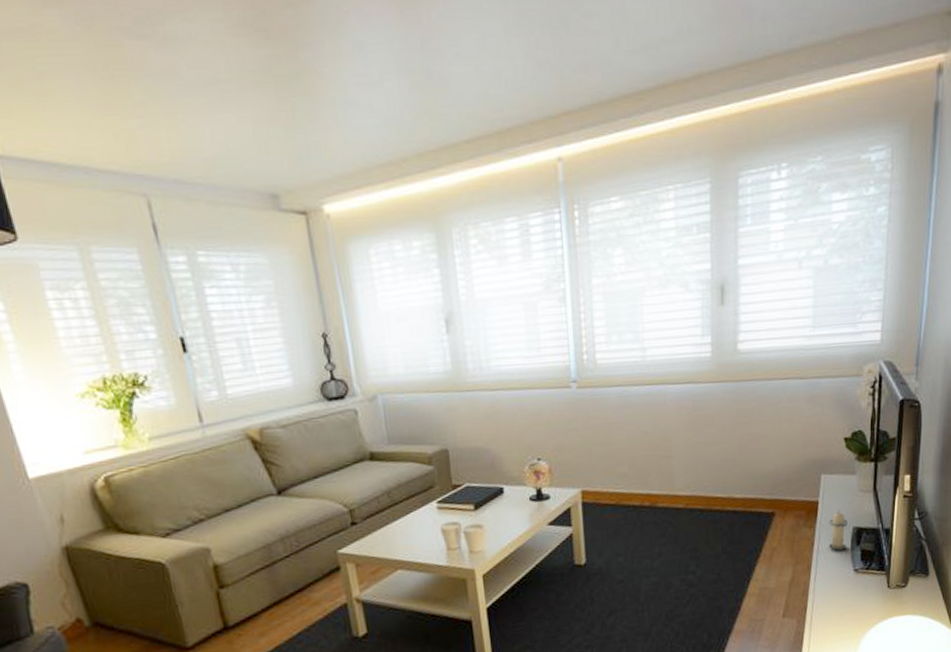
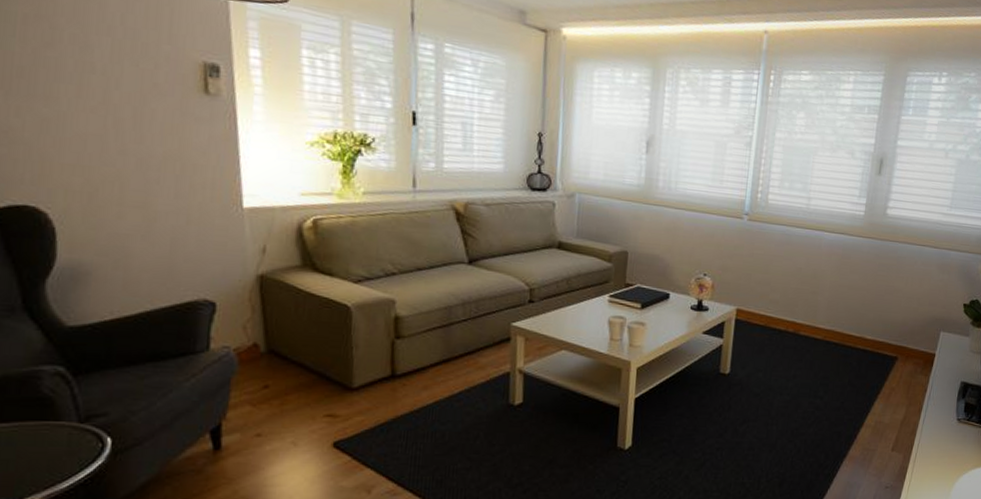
candle: present [829,509,848,551] -> none [939,364,957,400]

